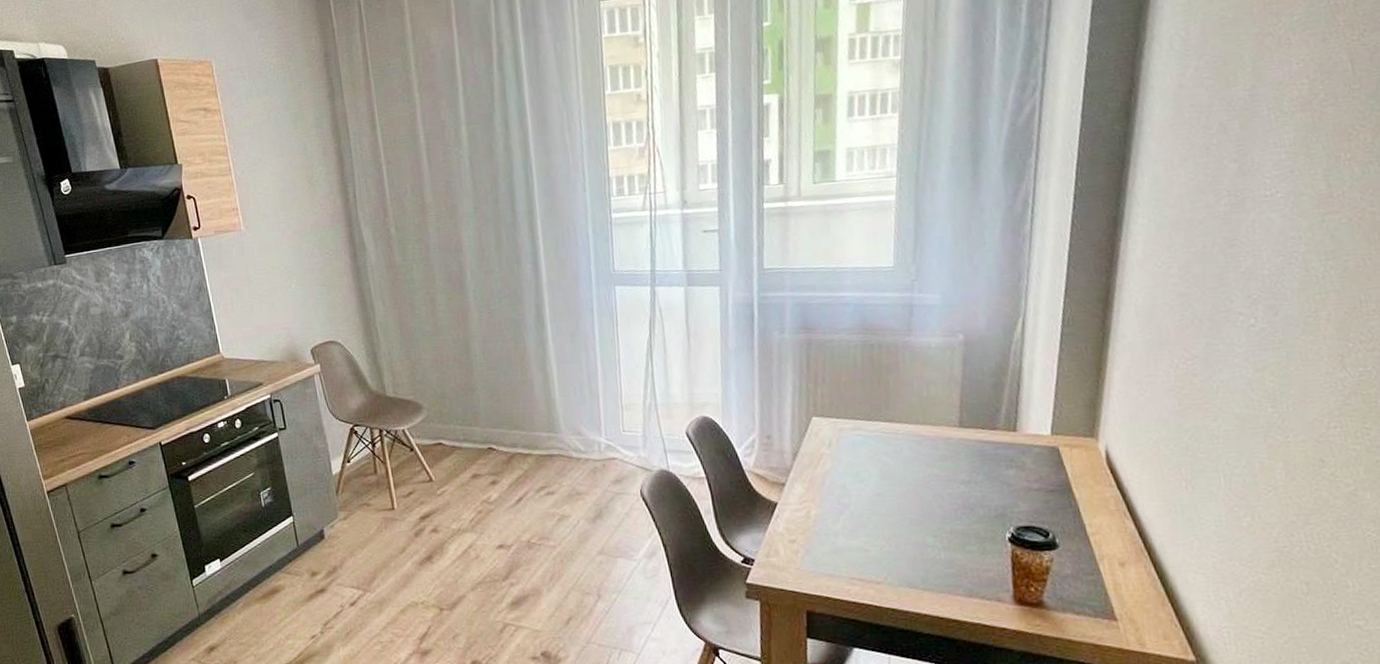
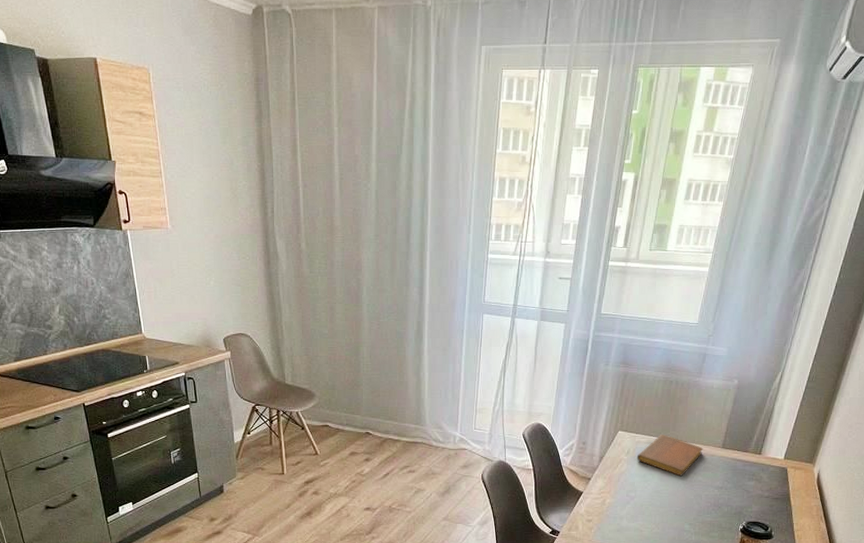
notebook: none [842,416,933,471] -> present [636,435,703,476]

